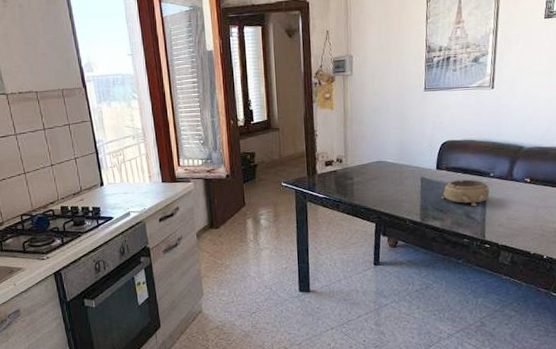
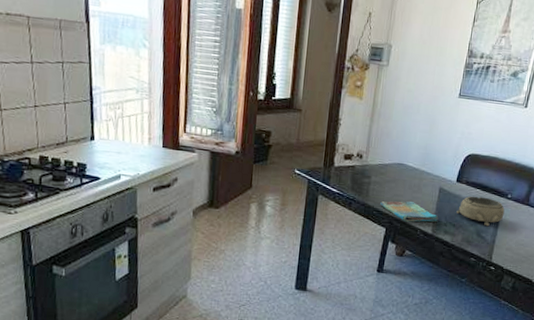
dish towel: none [366,194,425,214] -> present [380,201,439,222]

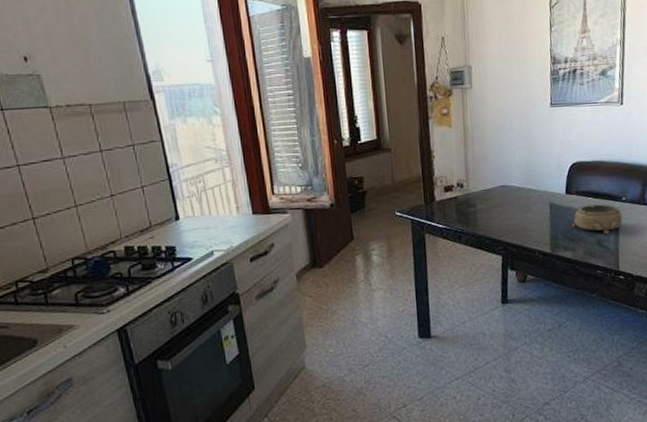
dish towel: present [380,201,439,222] -> none [491,222,555,245]

